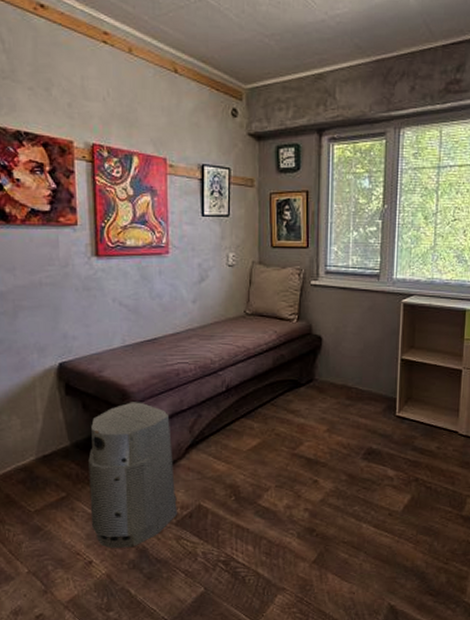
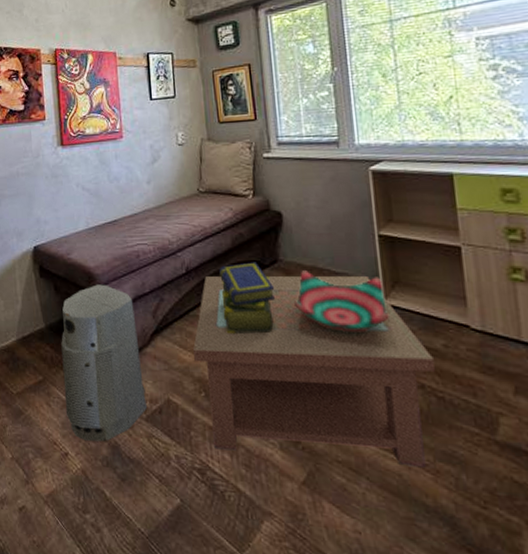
coffee table: none [227,393,429,543] -> present [193,275,436,468]
stack of books: none [258,381,308,444] -> present [219,262,276,334]
decorative bowl: none [323,389,400,441] -> present [293,271,389,334]

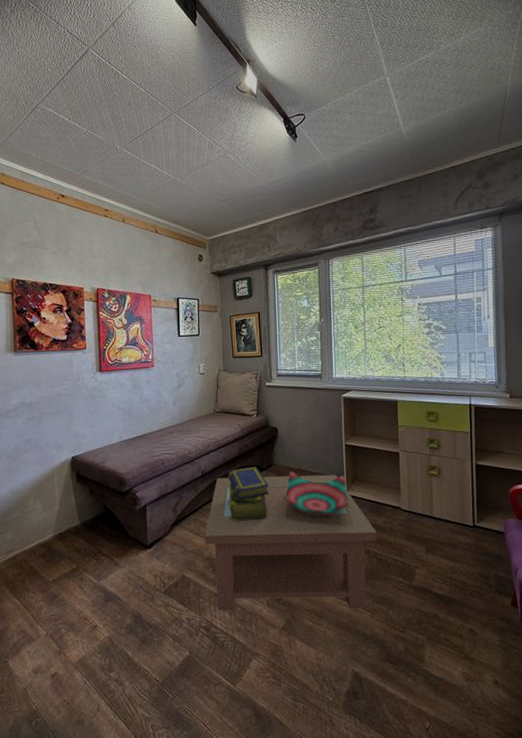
air purifier: present [61,284,147,442] -> none [94,487,165,614]

